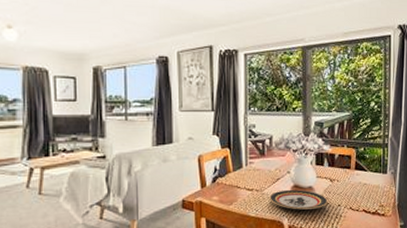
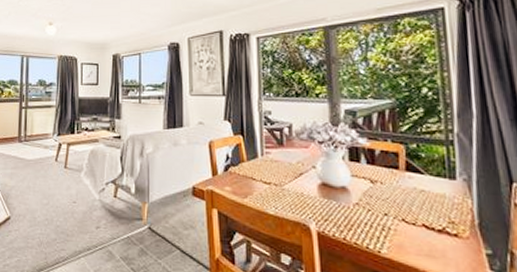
plate: present [269,189,328,210] -> none [291,187,369,215]

